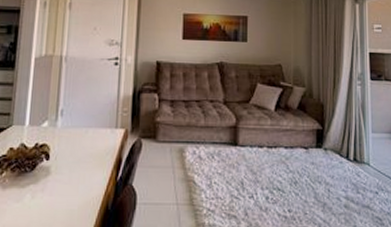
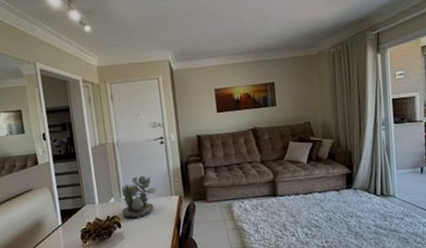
succulent plant: none [53,98,101,151] -> present [121,175,157,218]

